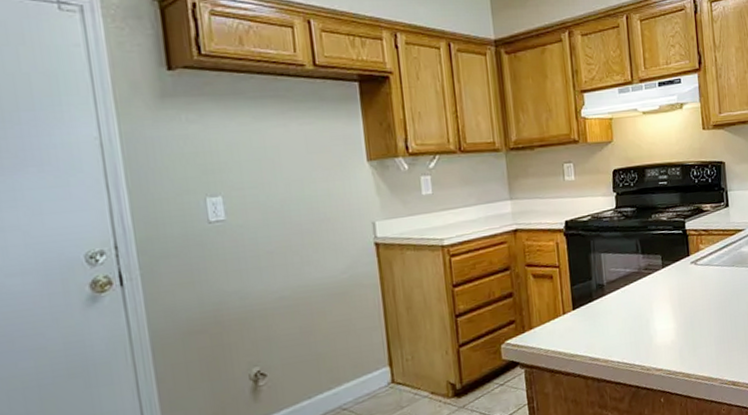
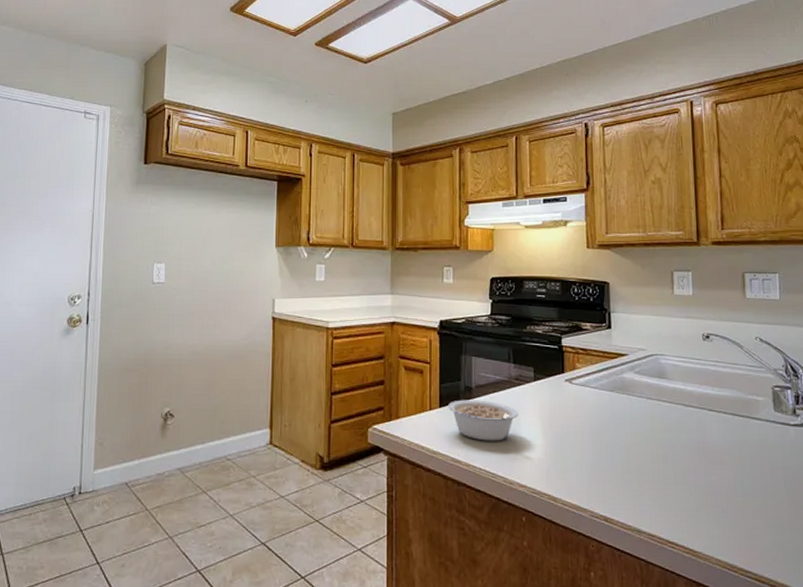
legume: none [581,295,650,335] -> present [448,399,518,441]

